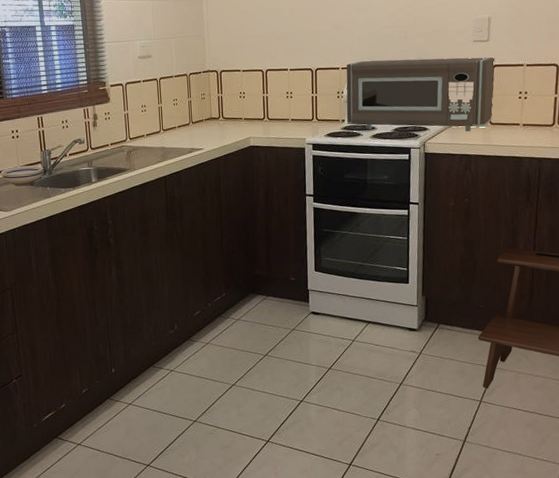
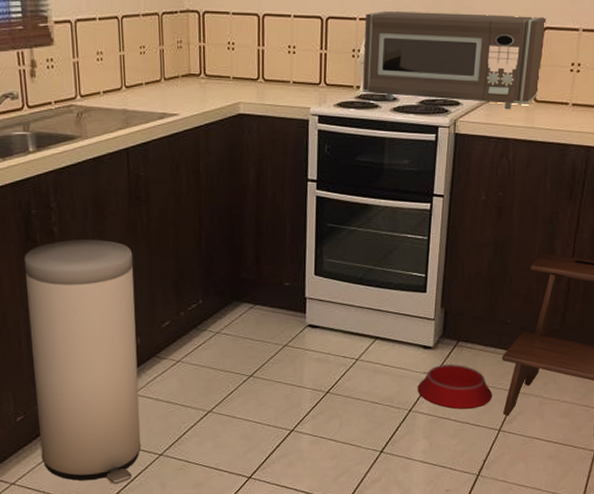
pedal bin: none [88,247,179,446] -> present [24,239,142,484]
pet bowl: none [406,344,473,383] -> present [417,364,493,409]

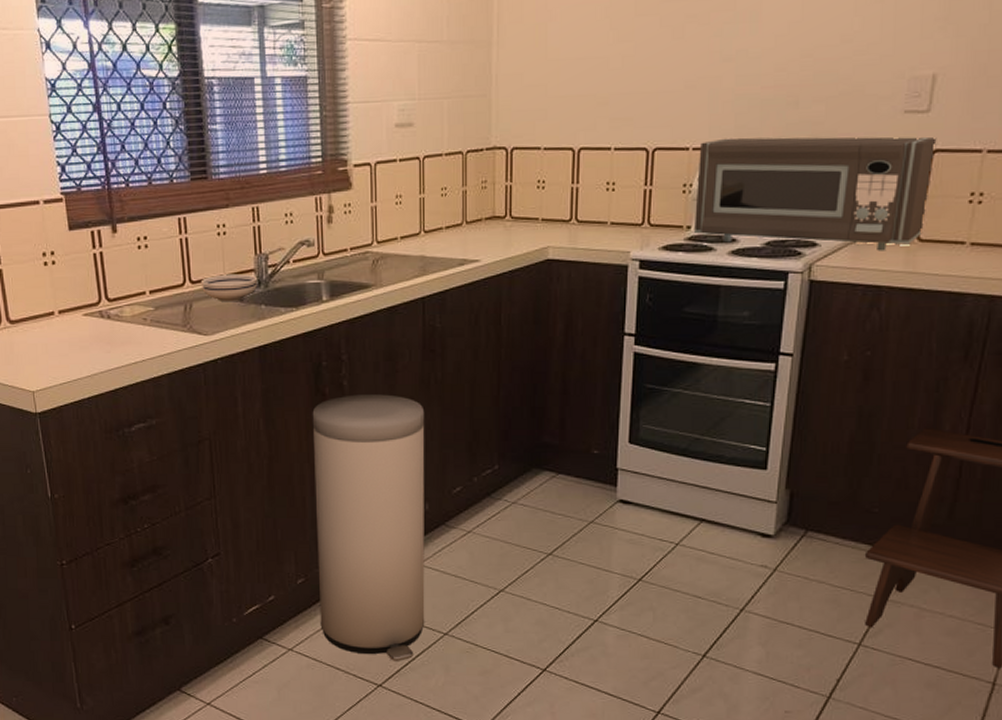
pet bowl: present [417,364,493,409] -> none [752,558,852,614]

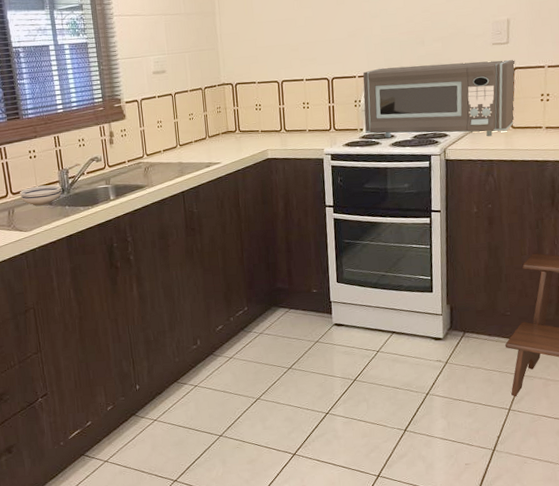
pedal bin: present [312,394,425,661] -> none [109,263,205,461]

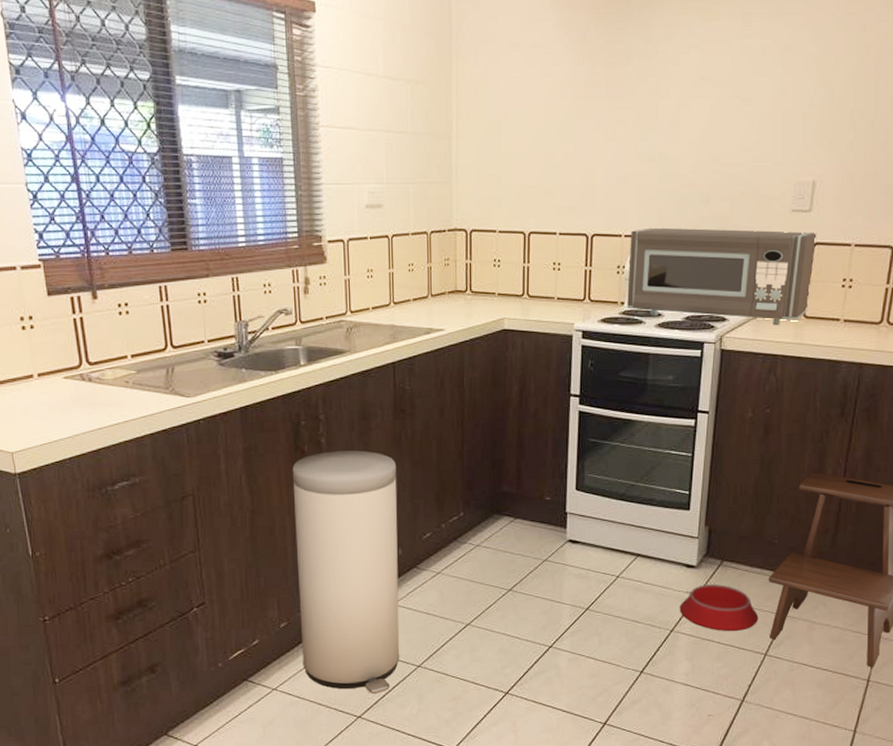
bowl: present [19,184,62,207] -> none [182,340,237,366]
pedal bin: none [109,263,205,461] -> present [292,450,400,694]
pet bowl: none [432,352,500,392] -> present [680,584,759,631]

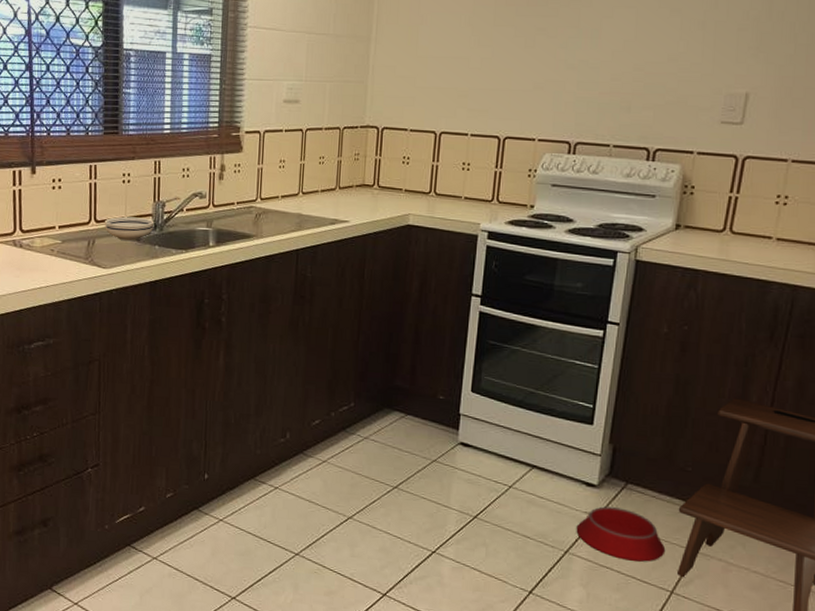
bowl: none [182,340,237,366] -> present [104,216,153,242]
pedal bin: present [292,450,400,694] -> none [184,330,292,577]
microwave: present [626,227,817,326] -> none [536,133,749,240]

